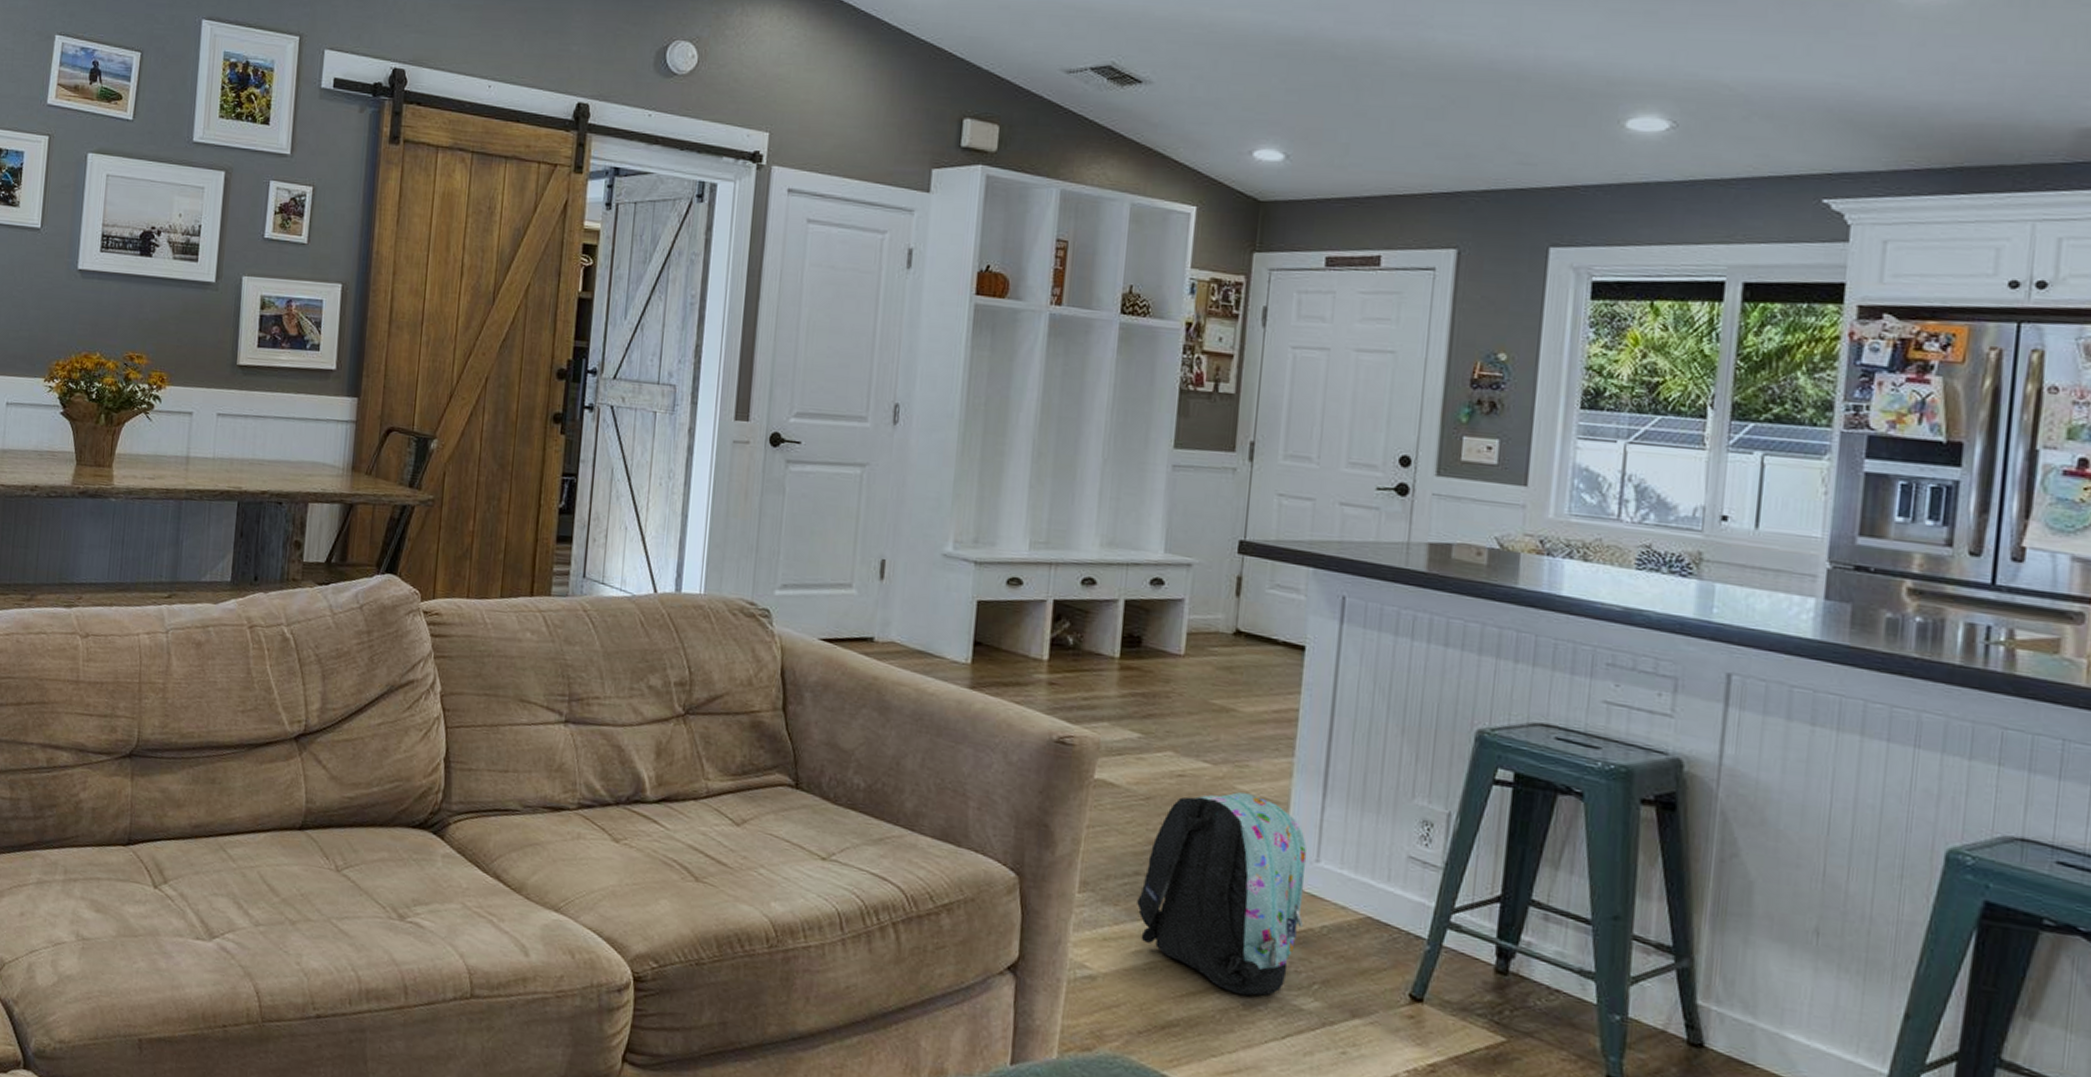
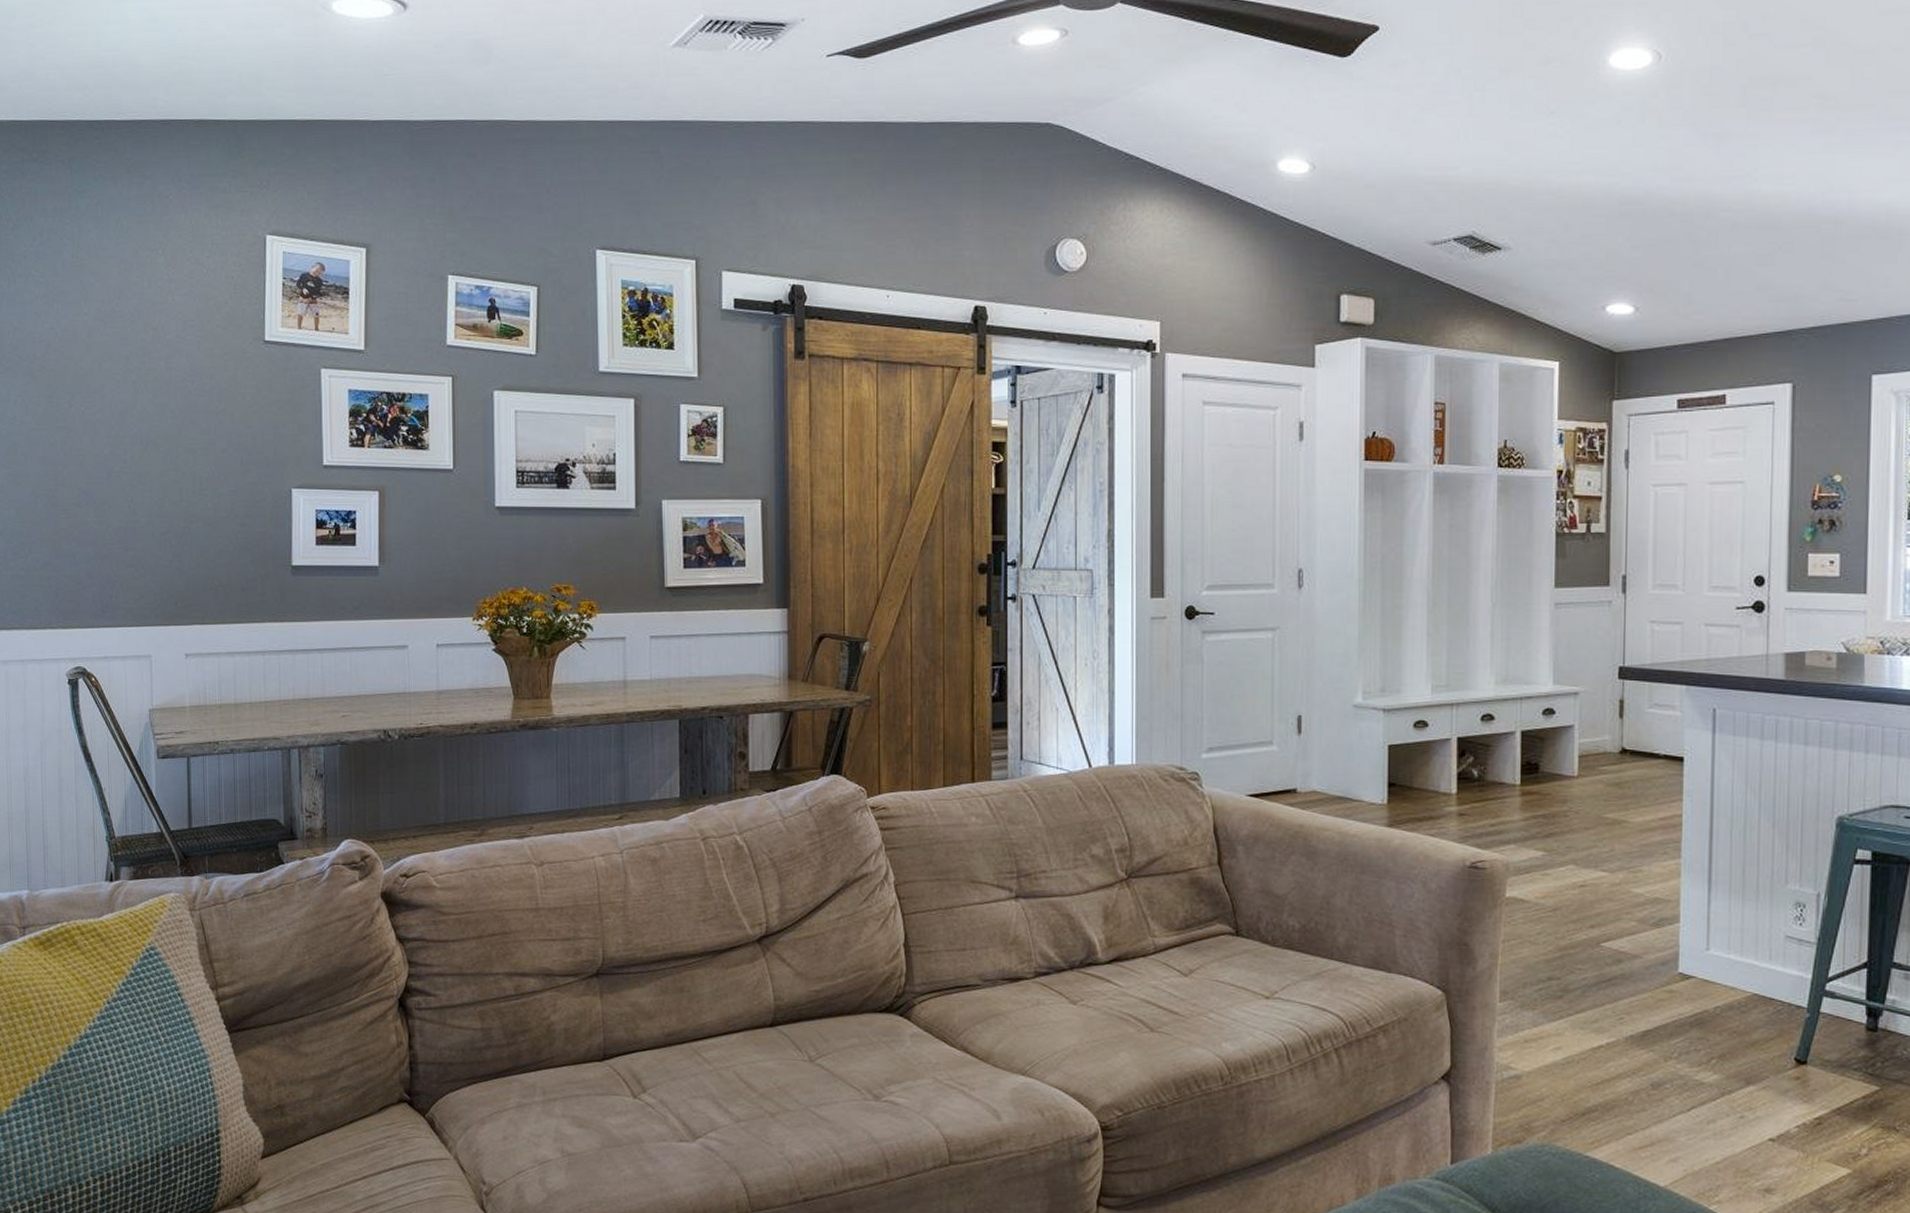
backpack: present [1137,792,1307,996] -> none [1552,895,1700,1077]

